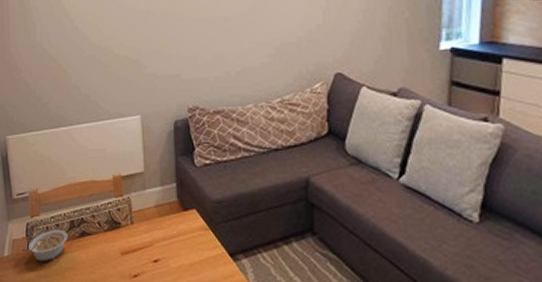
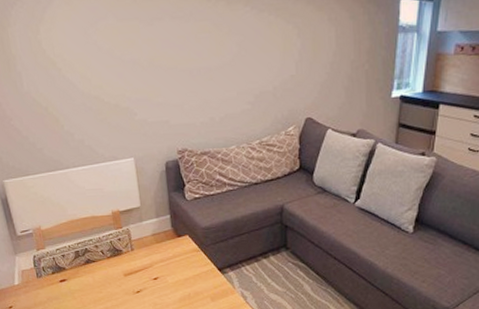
legume: present [21,230,68,262] -> none [31,259,74,287]

